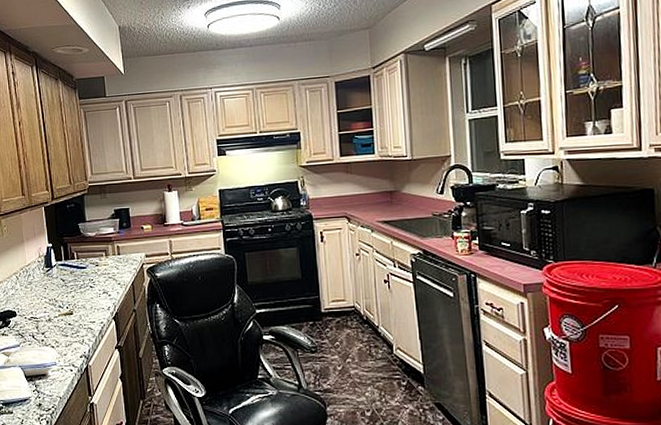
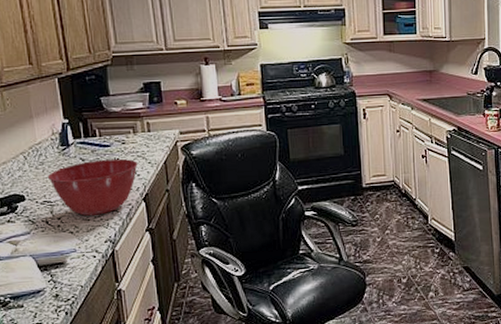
mixing bowl: none [35,279,109,332] -> present [48,158,138,216]

